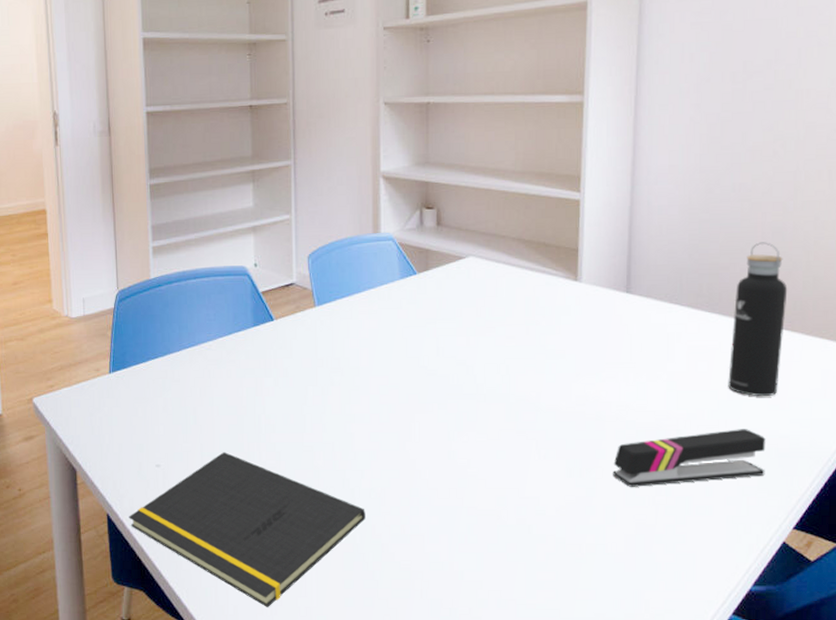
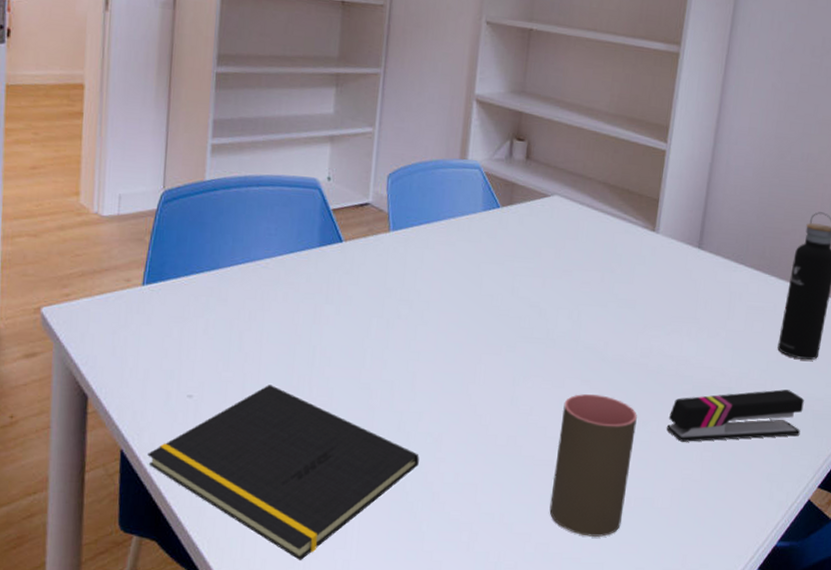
cup: none [498,445,579,584] -> present [549,394,637,538]

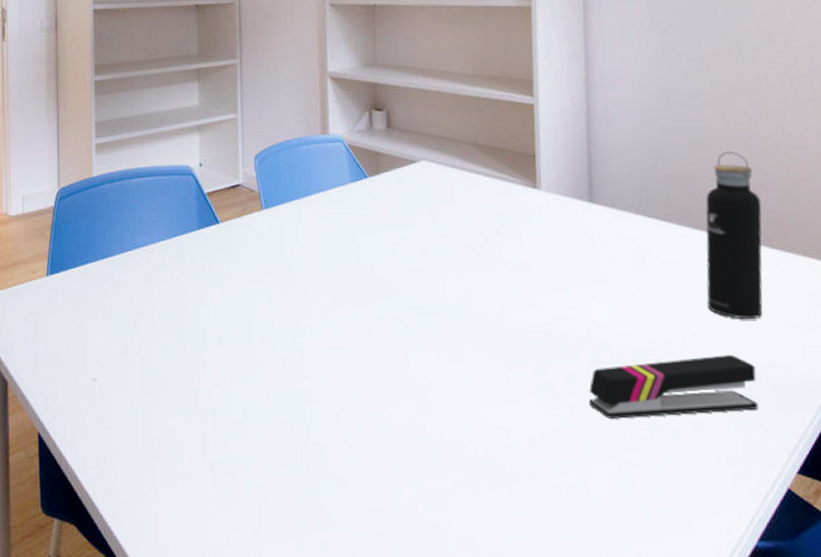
notepad: present [147,385,419,560] -> none [61,366,319,549]
cup: present [549,394,637,538] -> none [465,367,554,531]

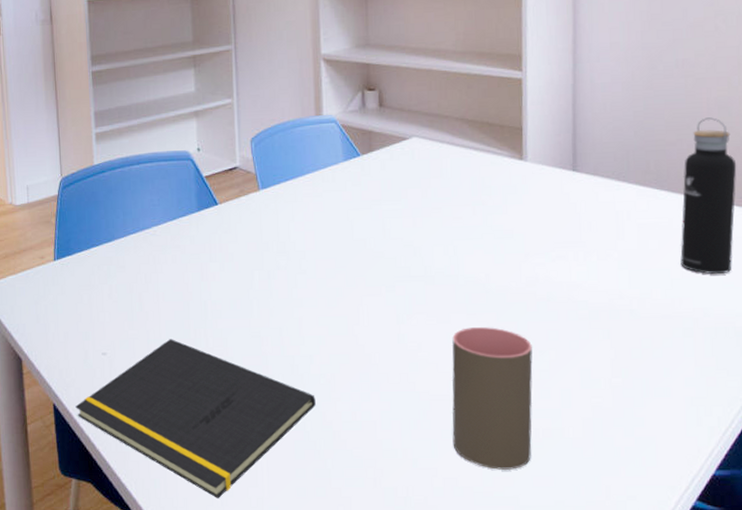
notepad: none [61,366,319,549] -> present [75,339,316,498]
cup: none [465,367,554,531] -> present [451,327,533,471]
stapler: present [589,355,759,419] -> none [566,307,723,369]

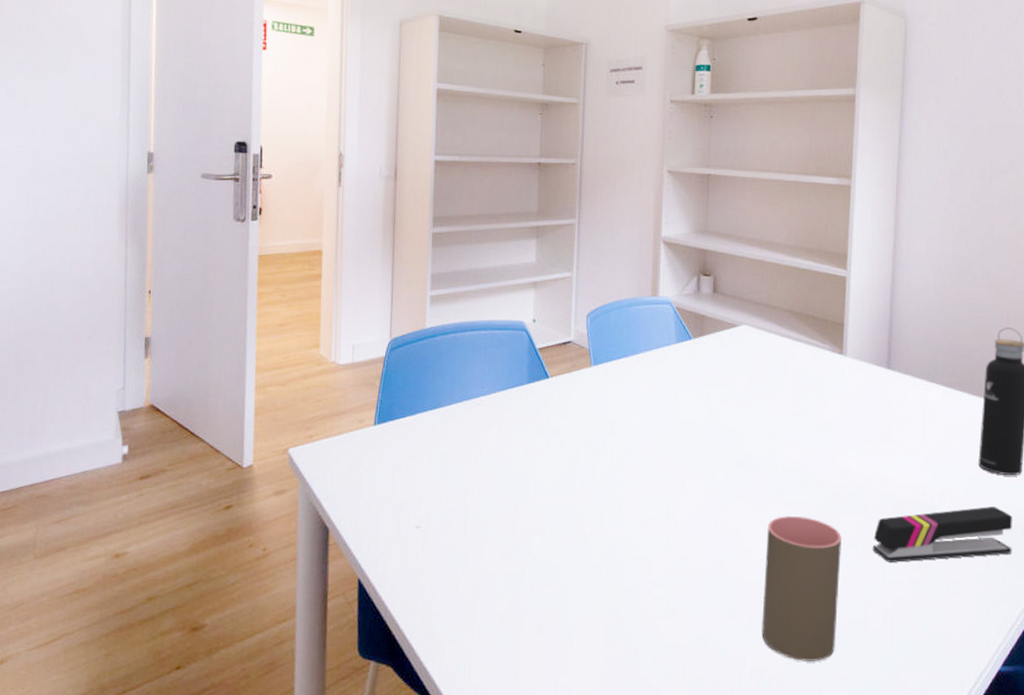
notepad: present [75,339,316,498] -> none [382,514,631,686]
stapler: none [566,307,723,369] -> present [873,506,1012,562]

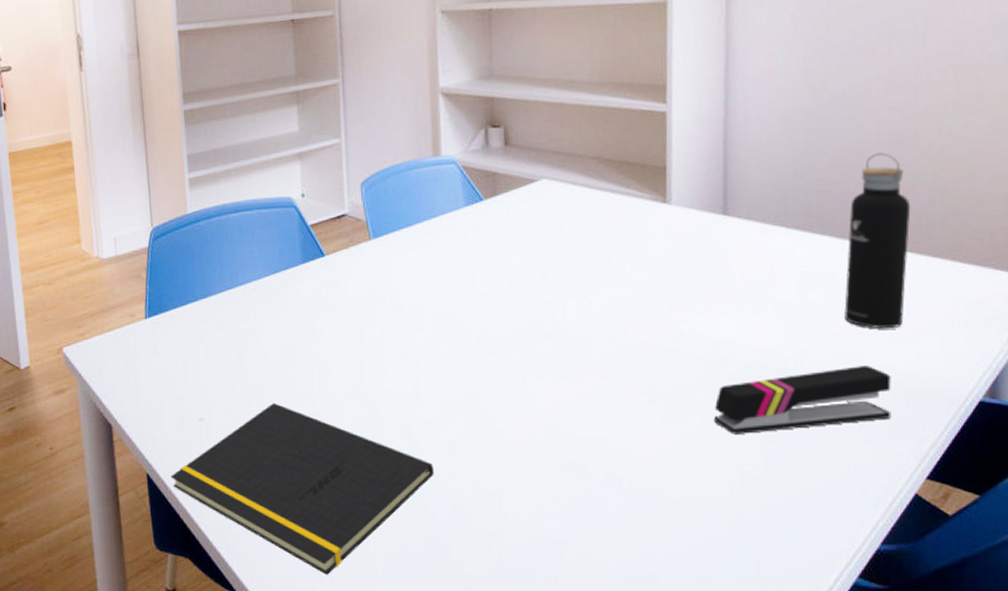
notepad: none [382,514,631,686] -> present [171,403,434,575]
cup: present [761,516,841,662] -> none [584,388,676,545]

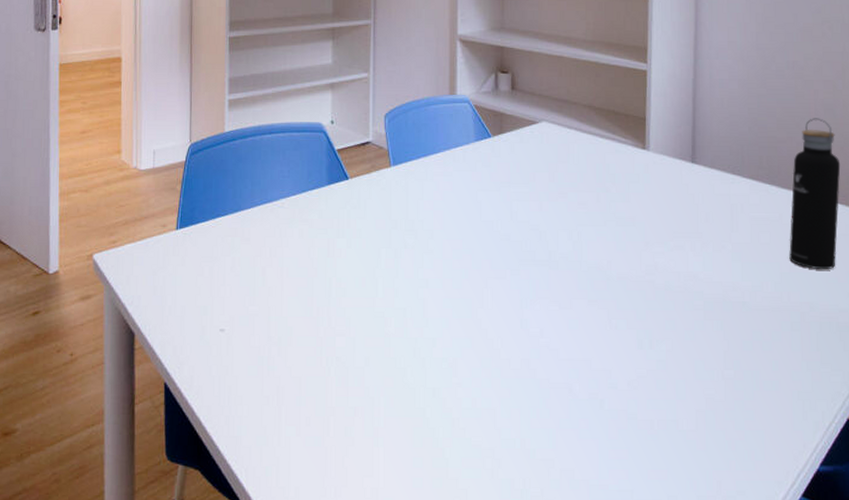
notepad: present [171,403,434,575] -> none [188,317,436,488]
stapler: present [714,366,892,434] -> none [682,302,828,360]

